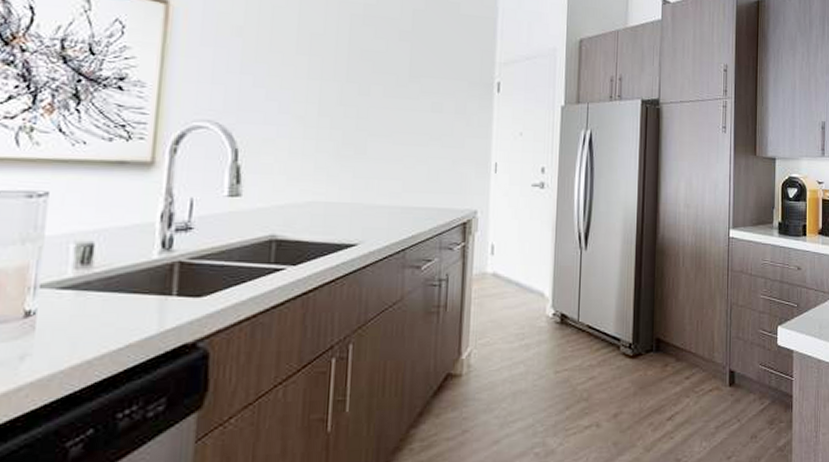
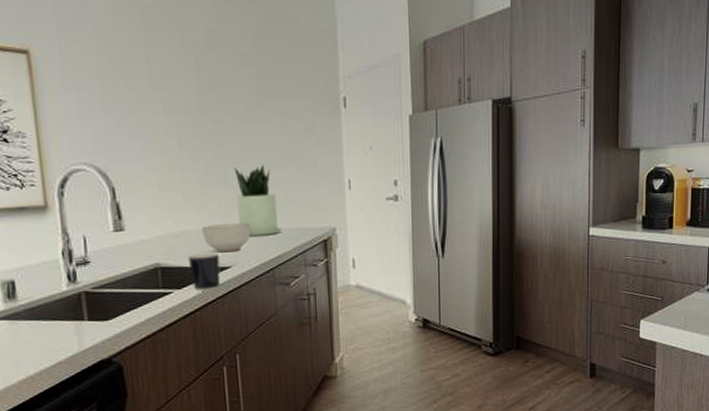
mug: none [309,227,346,271] -> present [188,253,221,292]
bowl: none [329,197,386,229] -> present [201,223,251,253]
planter: none [373,140,419,213] -> present [234,165,282,236]

